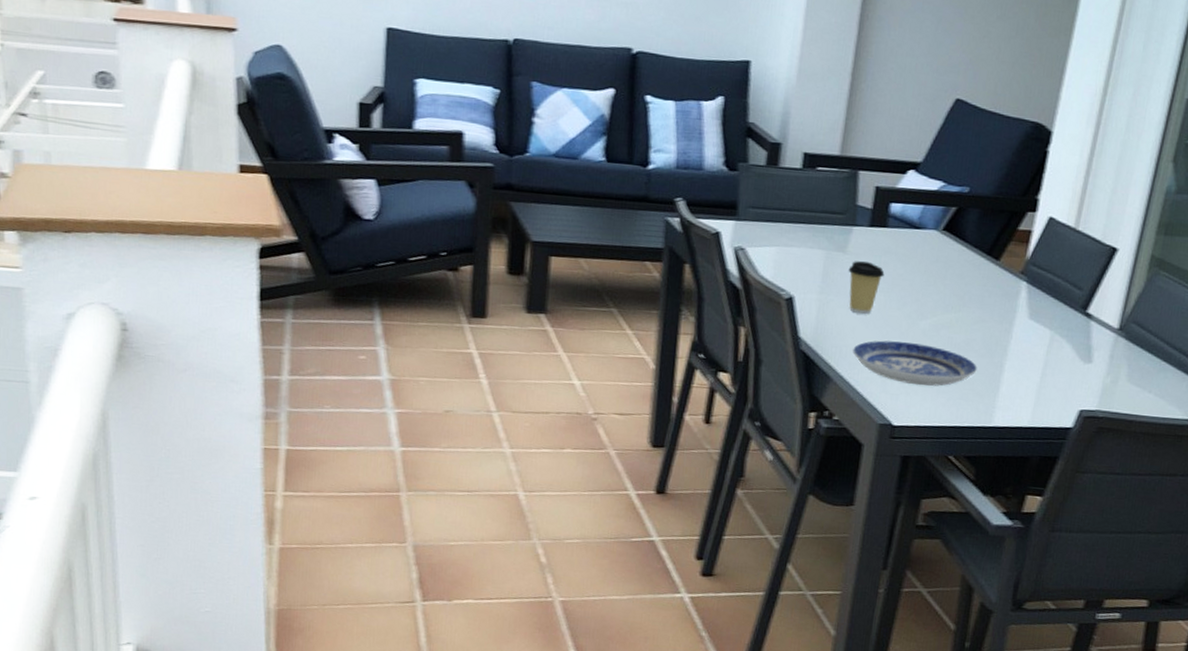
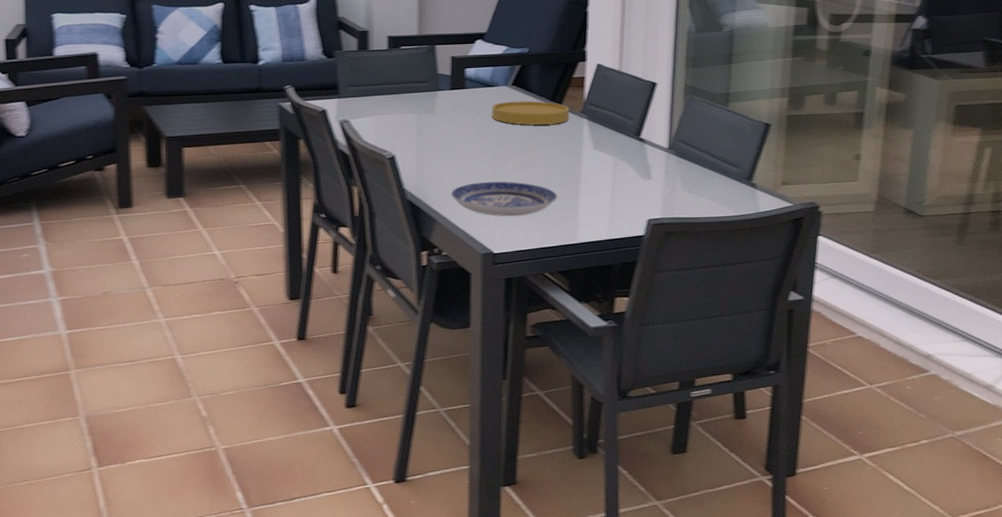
coffee cup: present [848,261,885,315] -> none [438,119,469,163]
plate: none [913,248,1008,283] -> present [491,101,570,126]

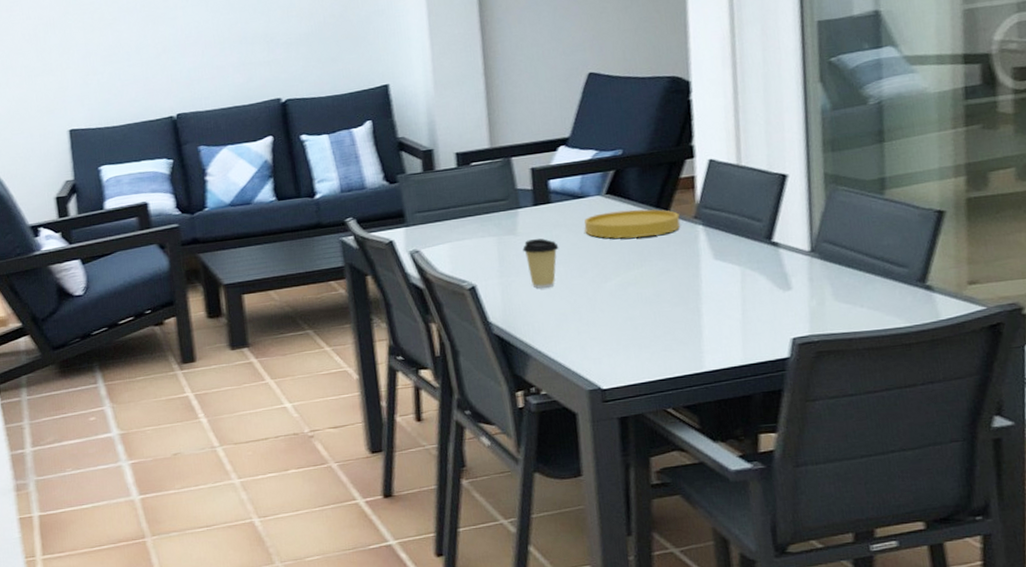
coffee cup: none [438,119,469,163] -> present [522,238,559,289]
plate: present [451,181,557,217] -> none [545,305,674,346]

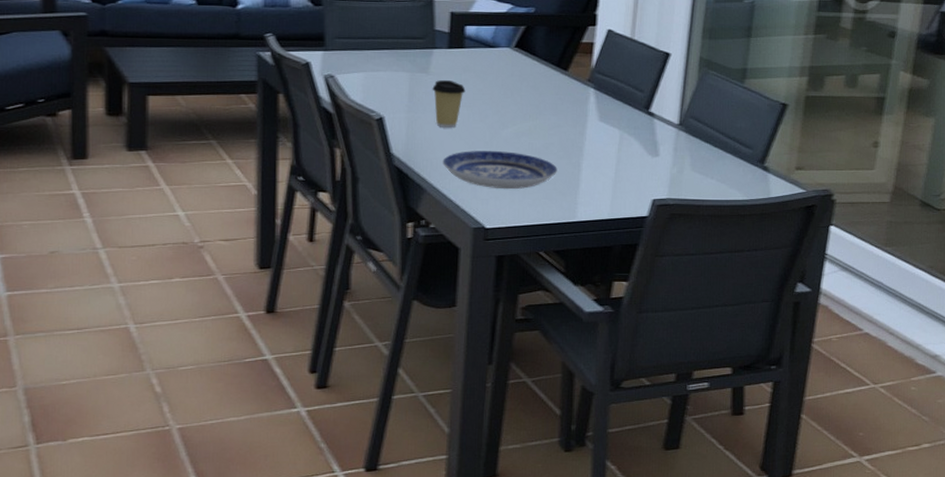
plate: none [545,305,674,346] -> present [443,151,557,190]
plate: present [584,209,681,239] -> none [491,64,576,93]

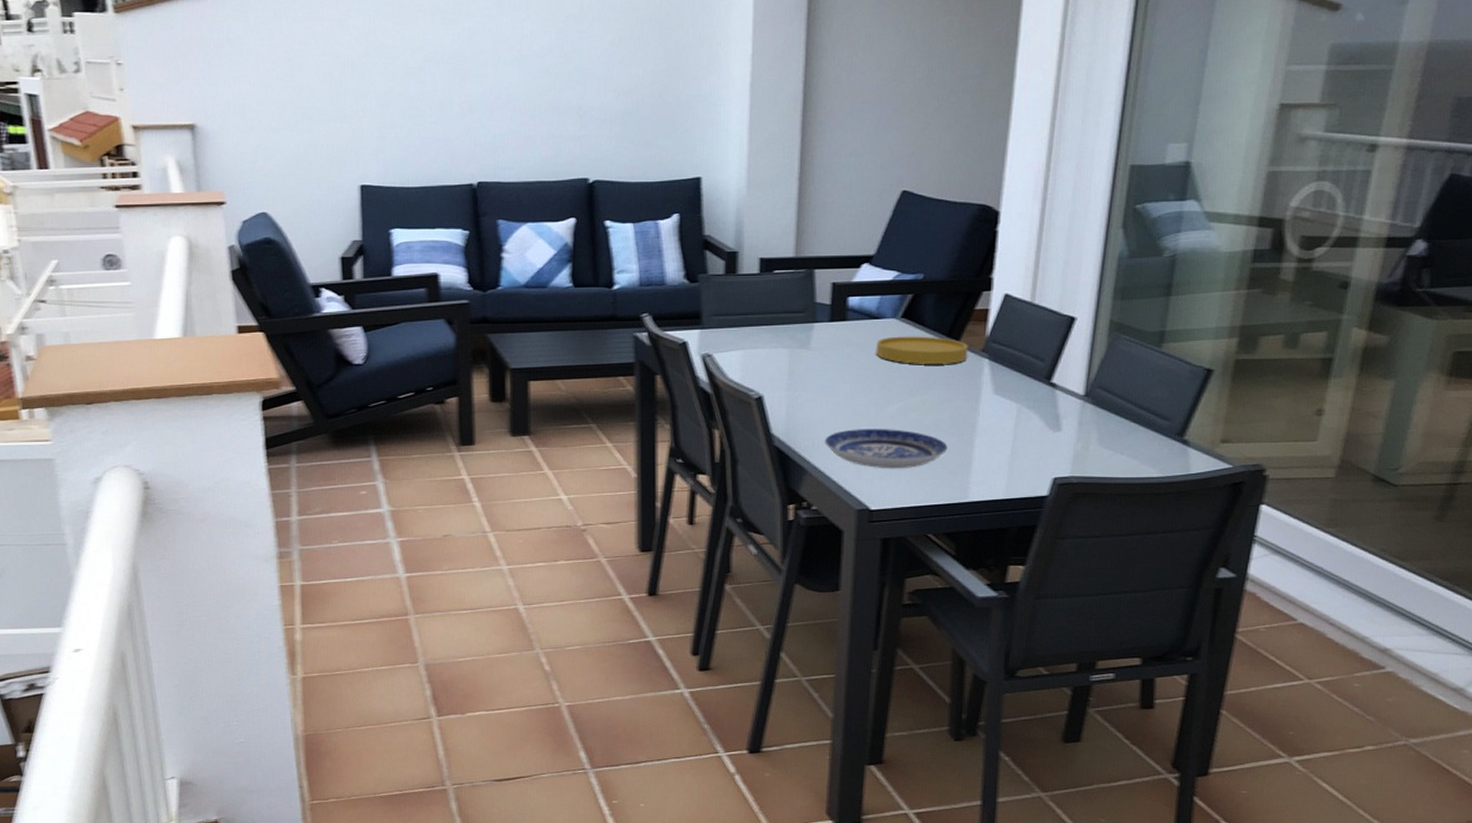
coffee cup: present [432,80,466,129] -> none [813,356,849,406]
plate: none [491,64,576,93] -> present [876,336,968,365]

